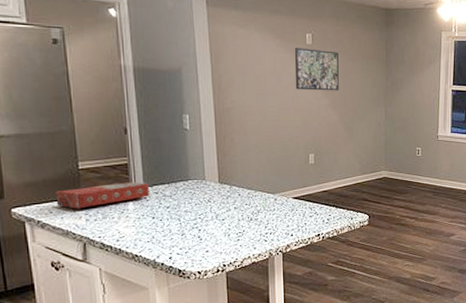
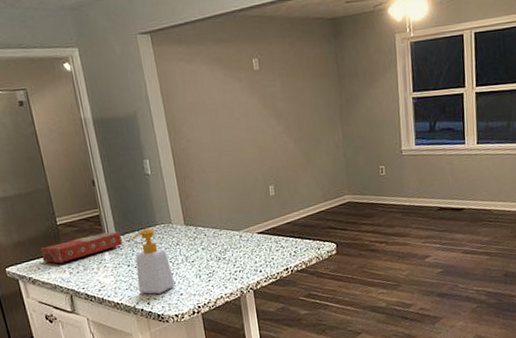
soap bottle: none [157,183,201,249] -> present [129,228,175,294]
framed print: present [294,48,339,91] -> none [242,73,292,120]

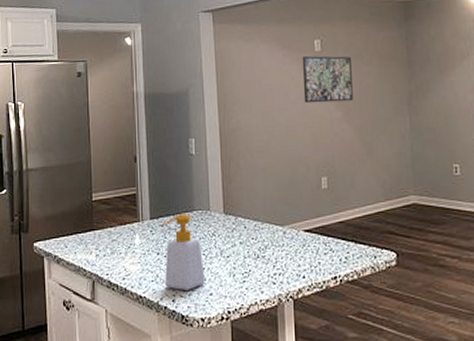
macaroni box: present [40,231,122,264] -> none [71,214,155,243]
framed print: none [242,73,292,120] -> present [302,56,353,104]

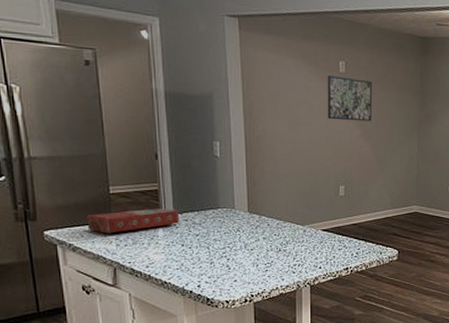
macaroni box: none [71,214,155,243] -> present [86,208,179,234]
soap bottle: present [163,214,205,290] -> none [187,211,230,277]

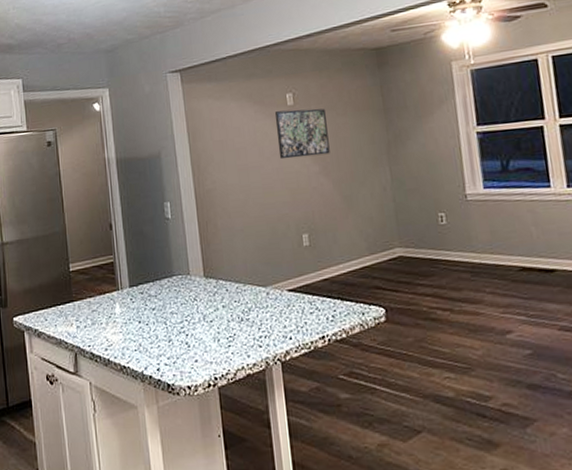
macaroni box: present [86,208,179,234] -> none [50,281,135,315]

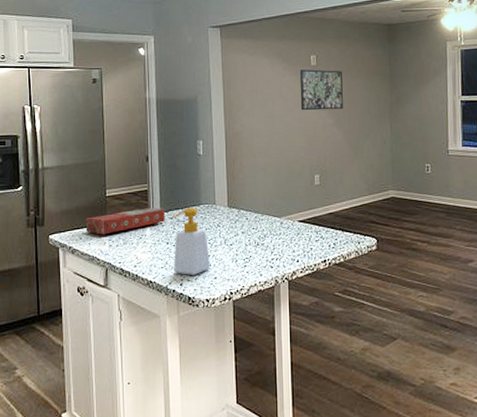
macaroni box: none [50,281,135,315] -> present [85,207,165,235]
soap bottle: none [142,280,189,358] -> present [172,208,210,275]

